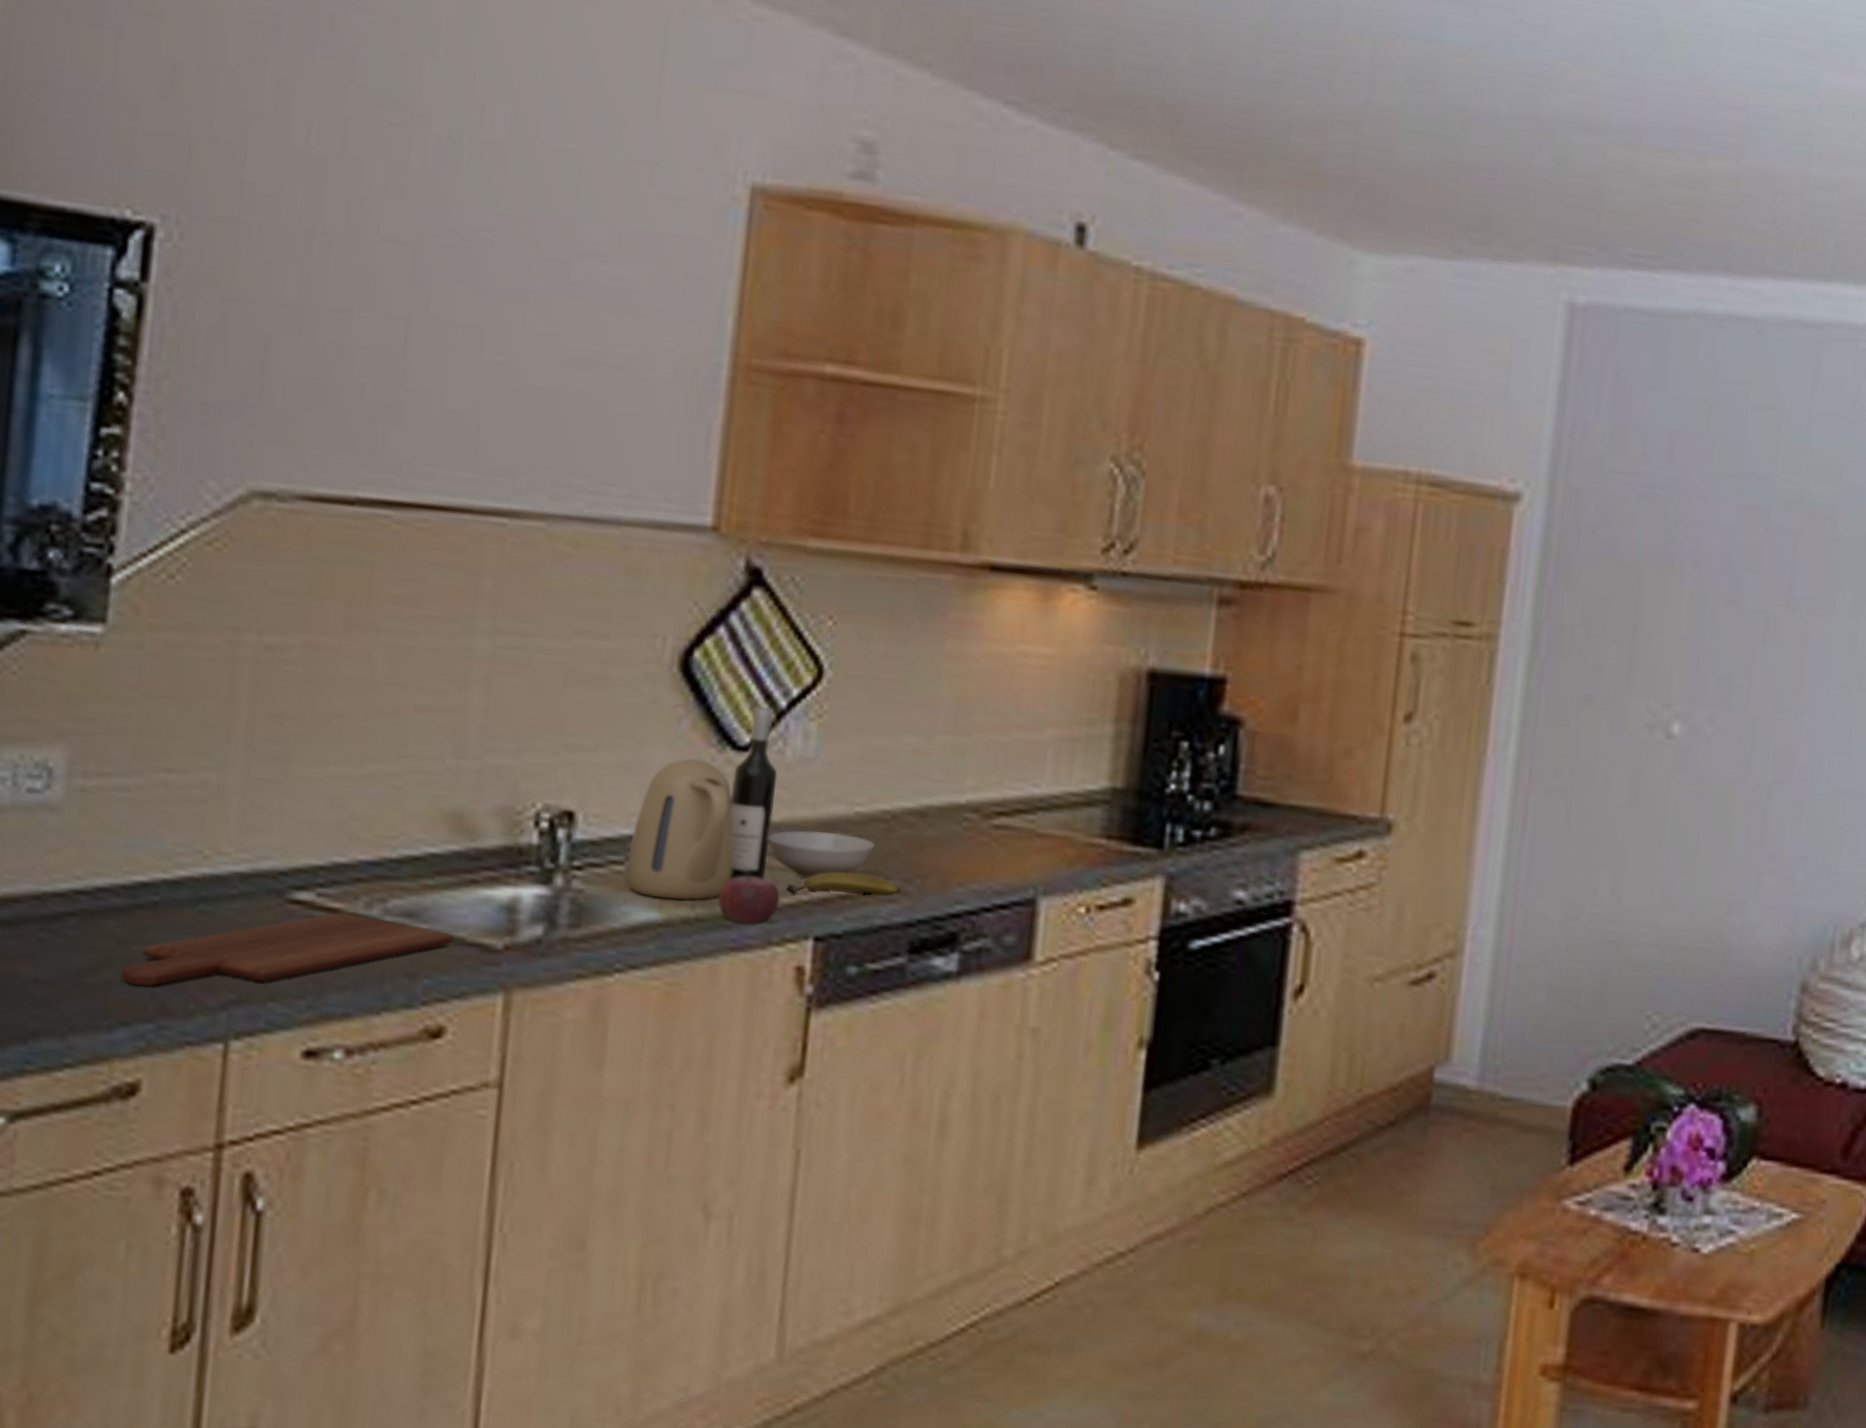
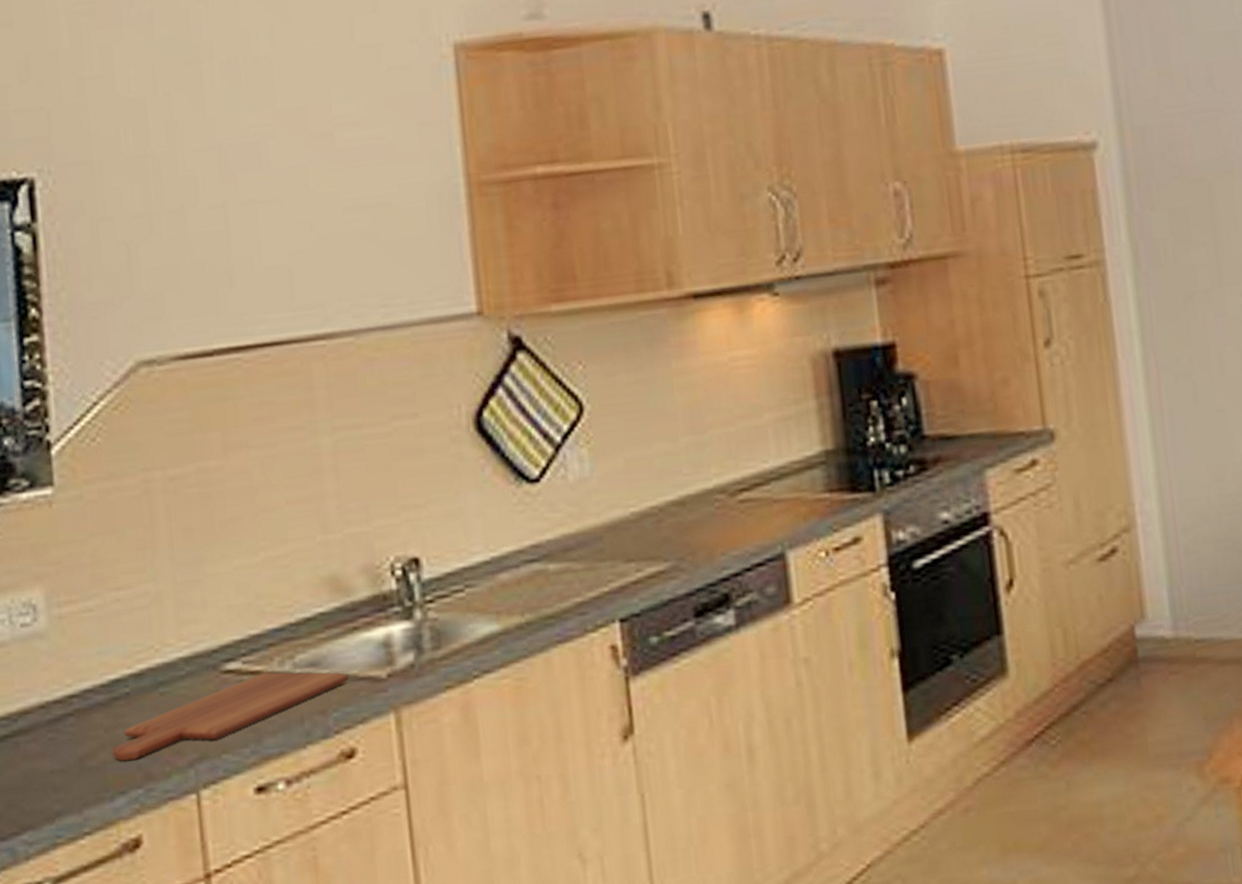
kettle: present [626,758,734,900] -> none [465,496,547,614]
fruit: present [718,868,780,927] -> none [540,574,588,622]
bottle: present [730,706,778,880] -> none [532,444,573,587]
bowl: present [768,830,875,878] -> none [568,531,651,574]
fruit: present [785,871,902,896] -> none [589,561,679,589]

